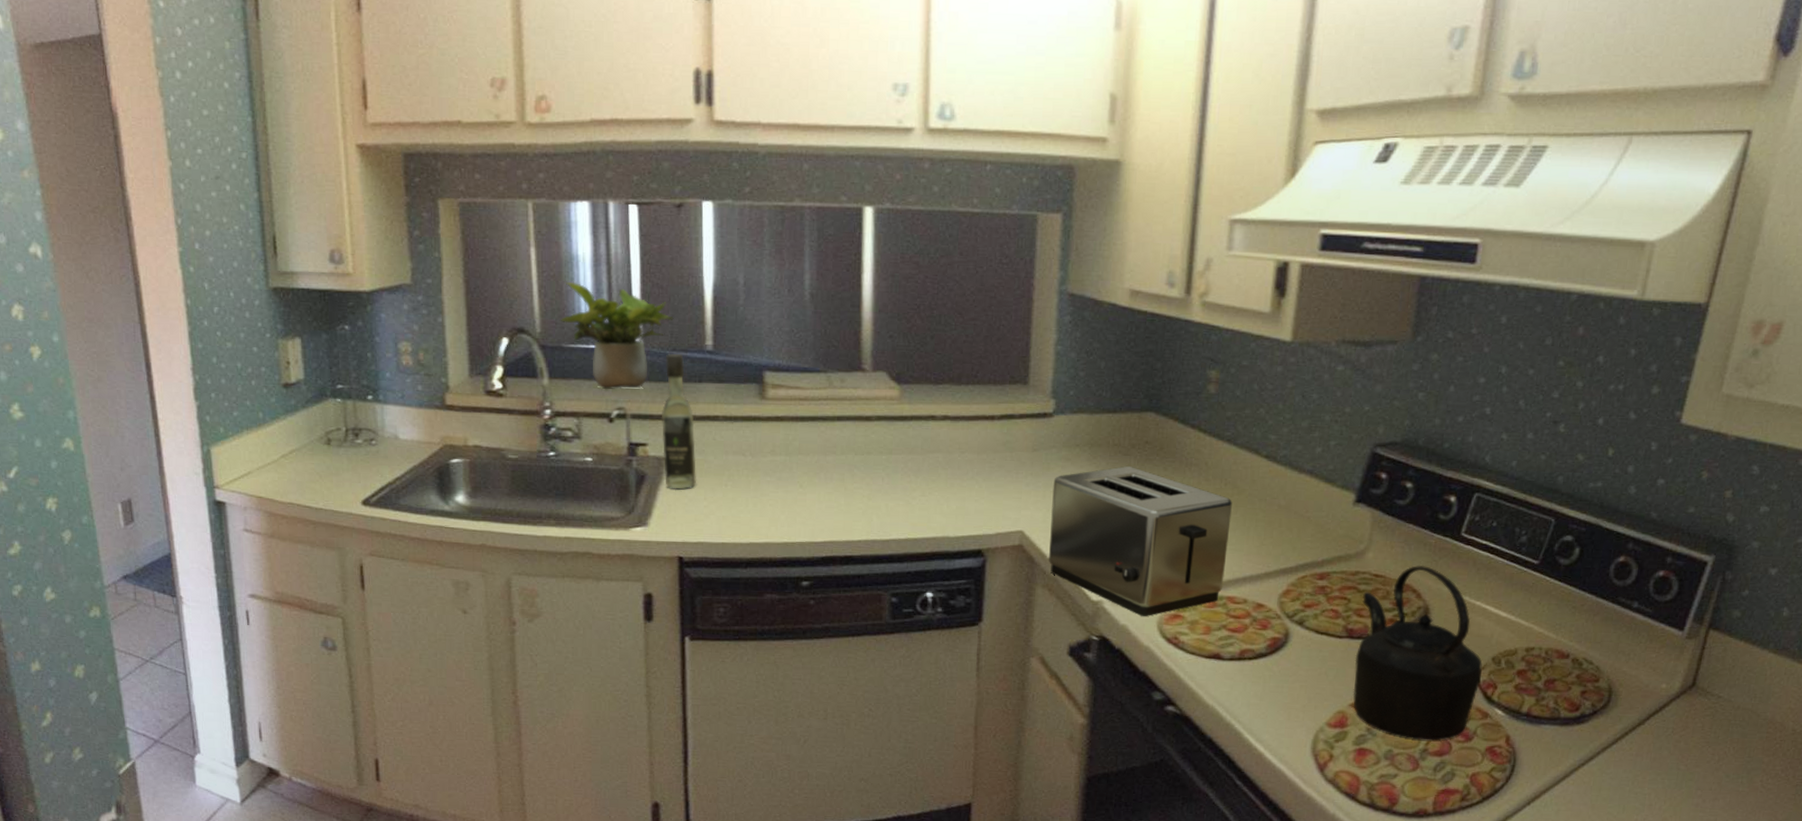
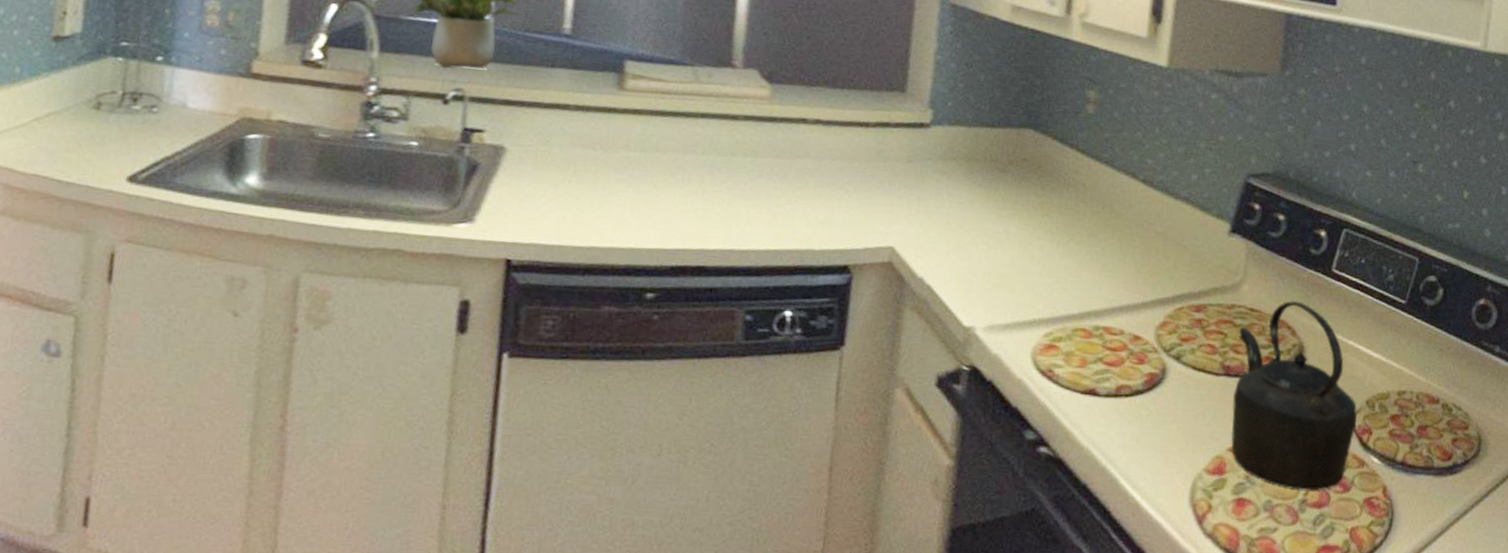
bottle: present [661,353,697,489] -> none [500,35,542,183]
toaster: present [1049,466,1232,616] -> none [919,183,1110,346]

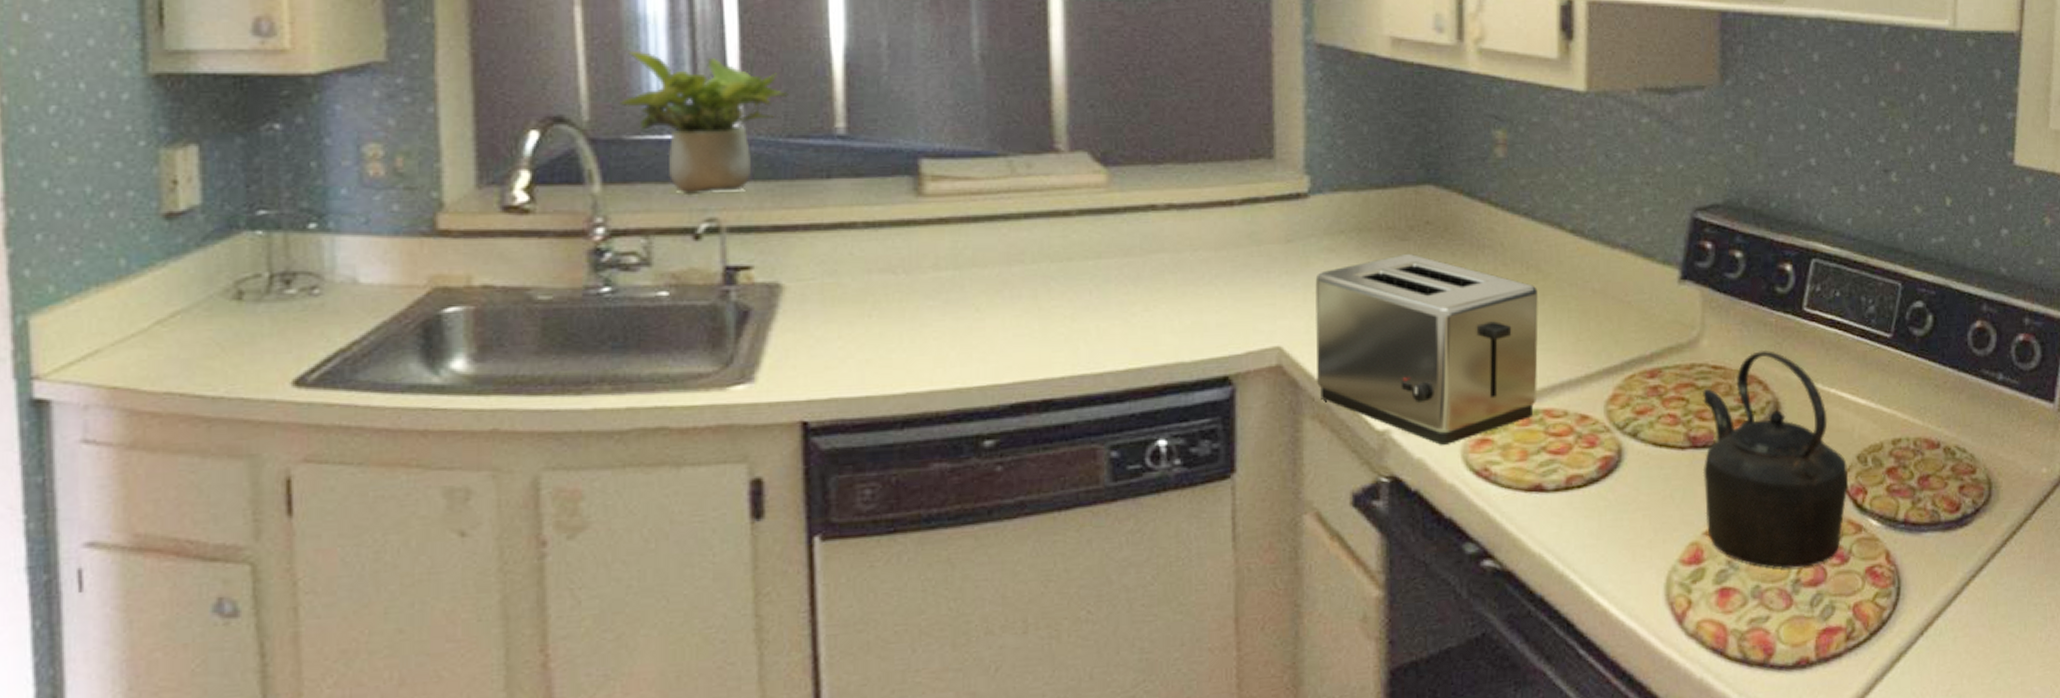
toaster: none [919,183,1110,346] -> present [1315,254,1538,445]

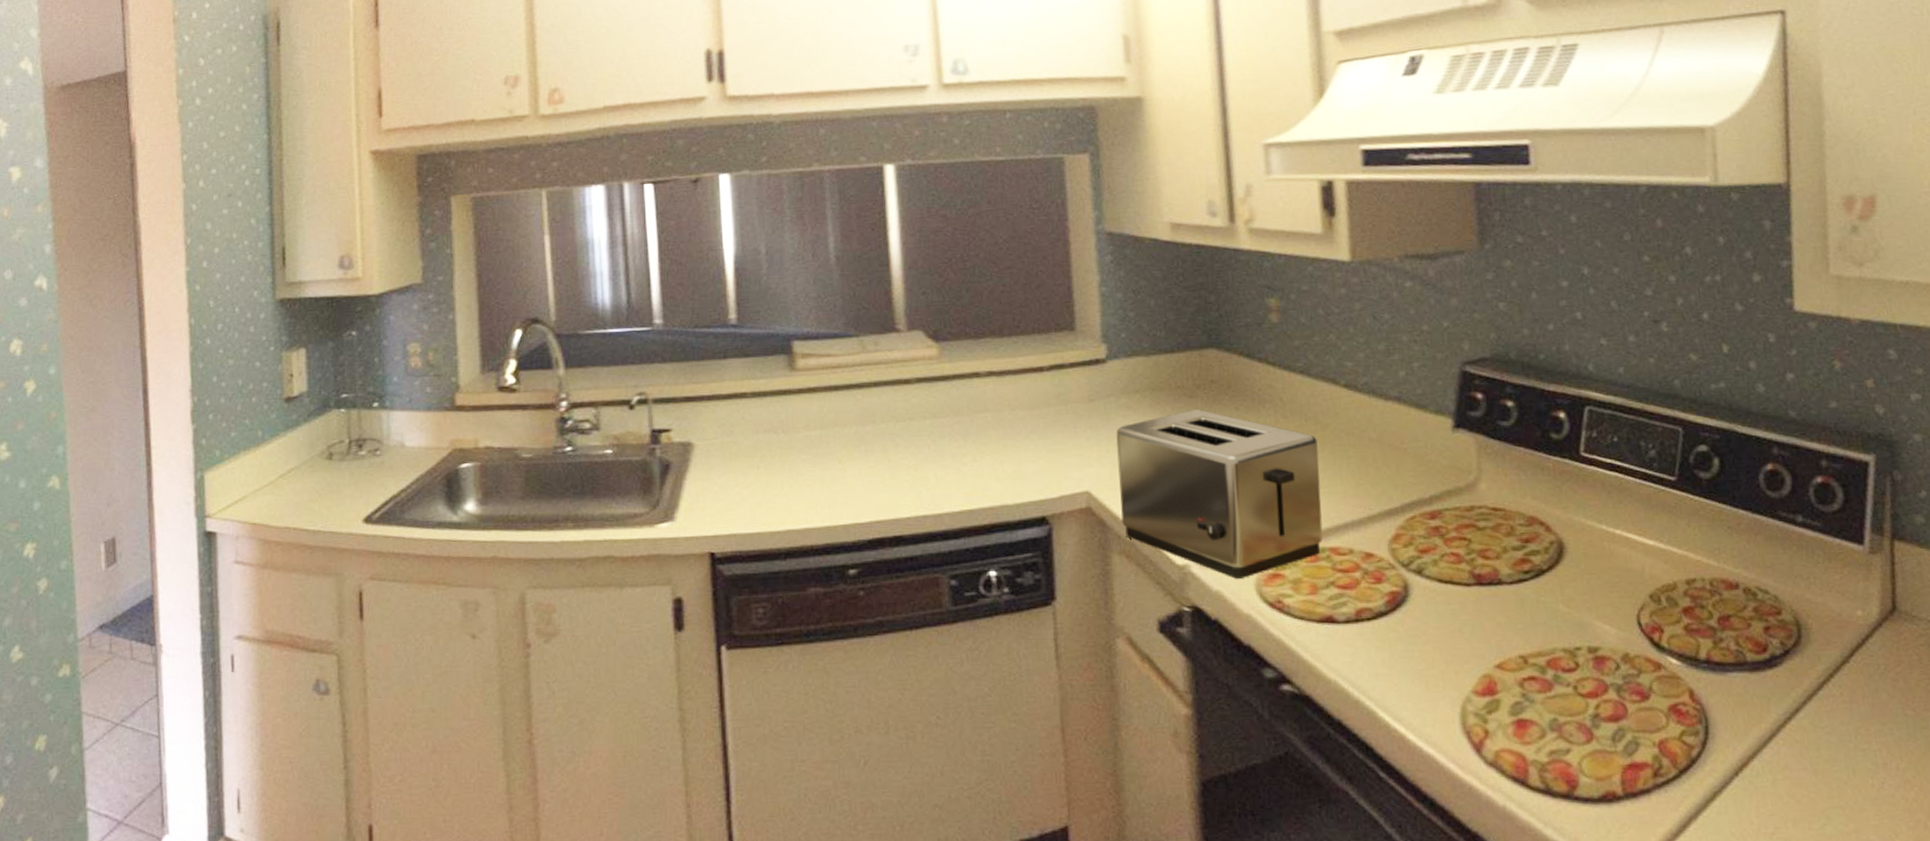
potted plant: present [619,52,789,196] -> none [576,267,694,375]
kettle: present [1702,349,1848,568] -> none [1484,492,1643,703]

